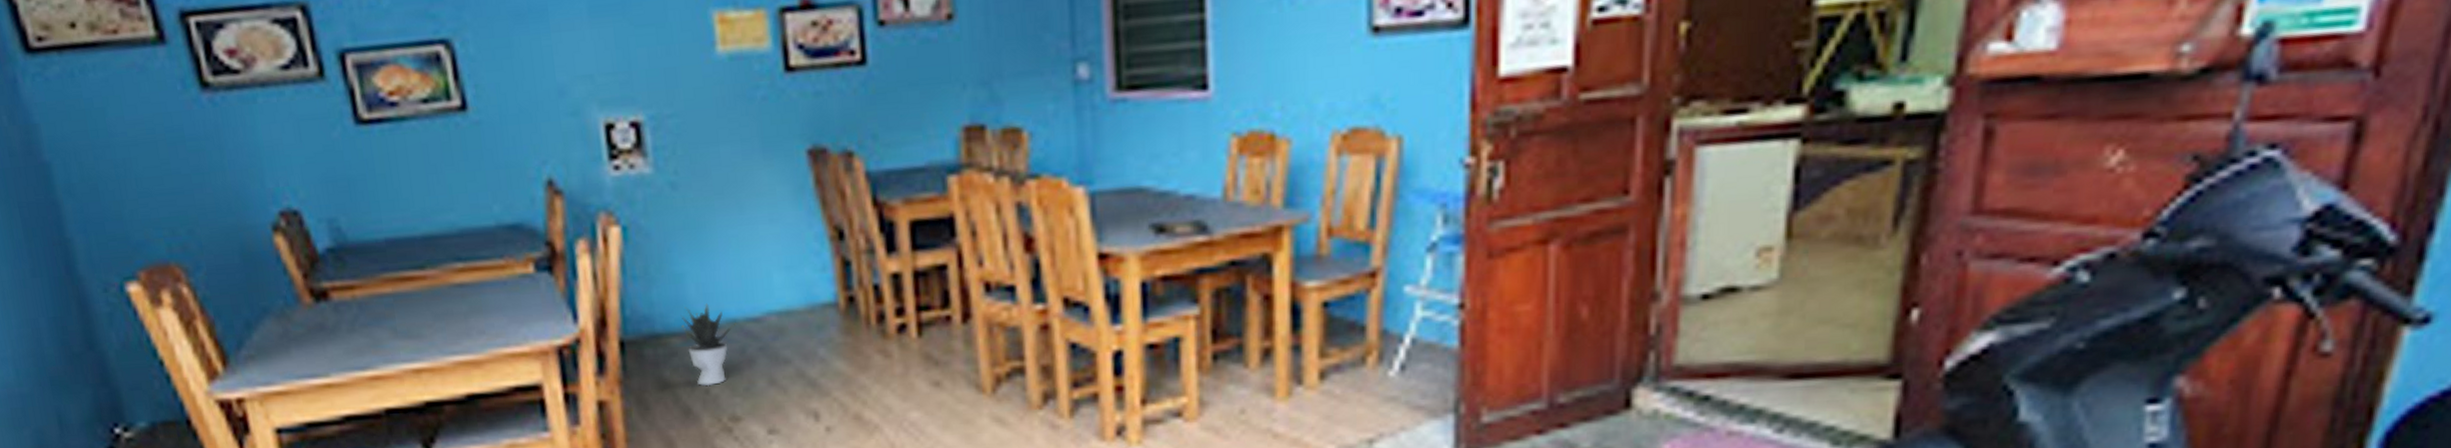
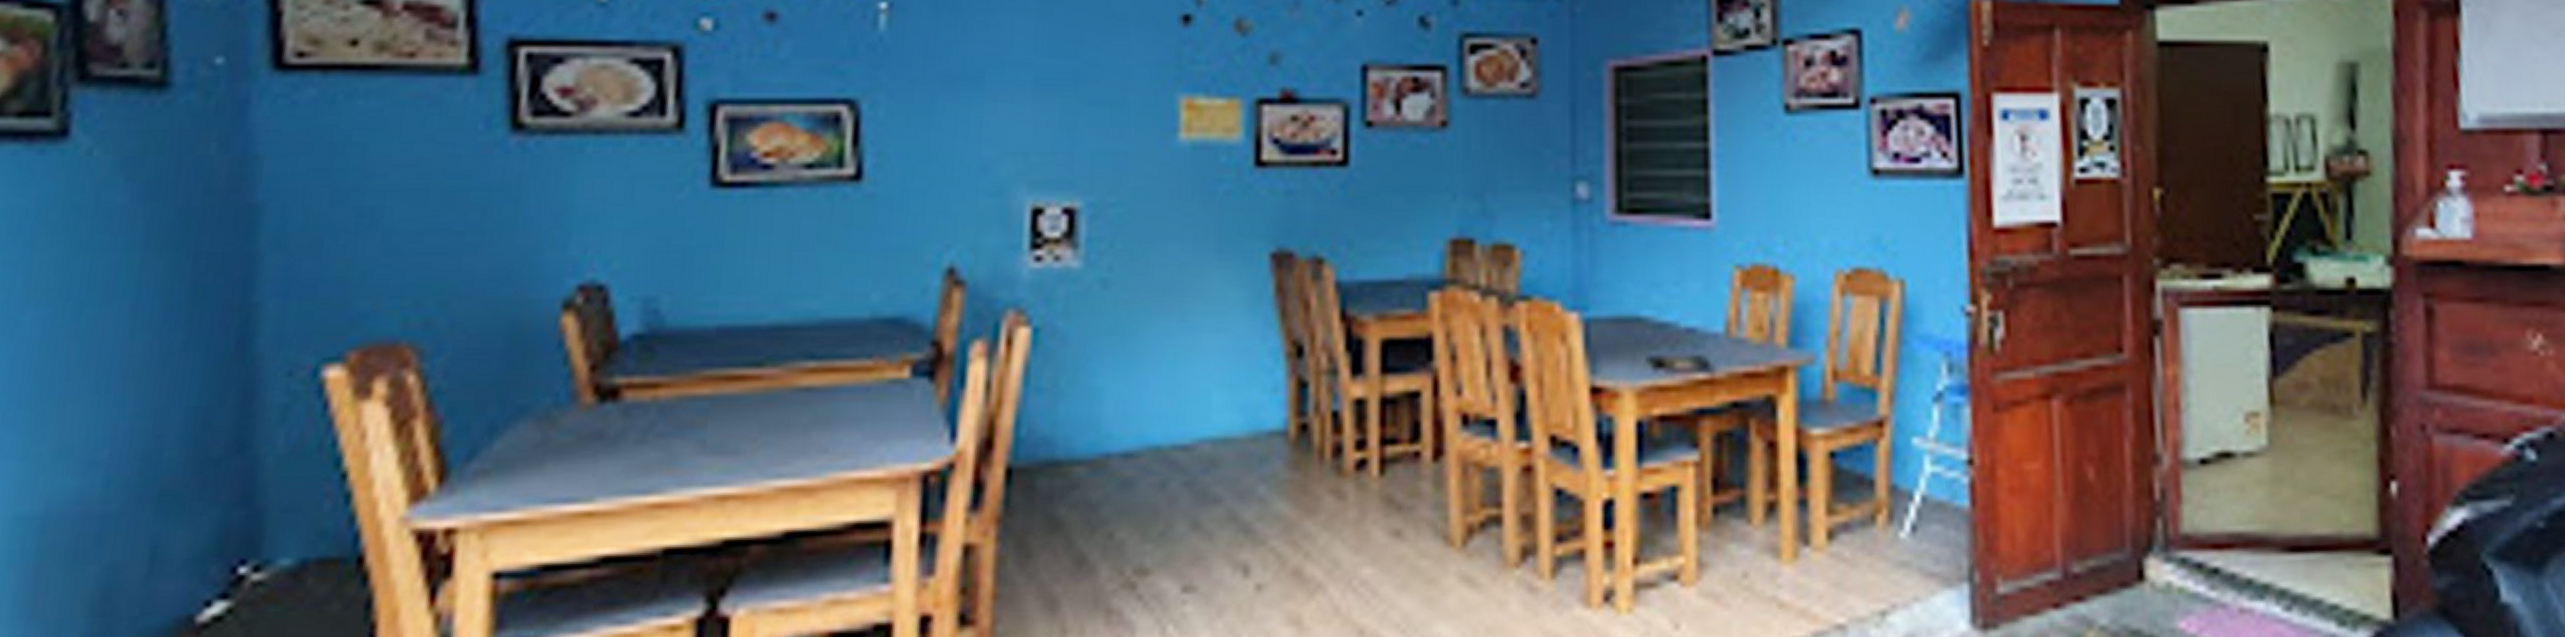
potted plant: present [680,303,736,387] -> none [1090,425,1160,529]

